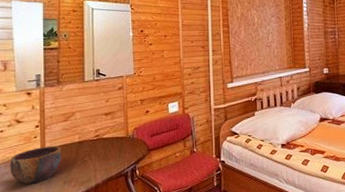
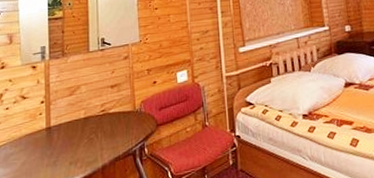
bowl: present [10,145,62,184] -> none [16,122,68,166]

